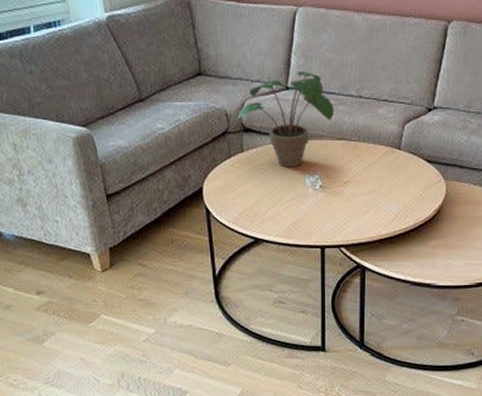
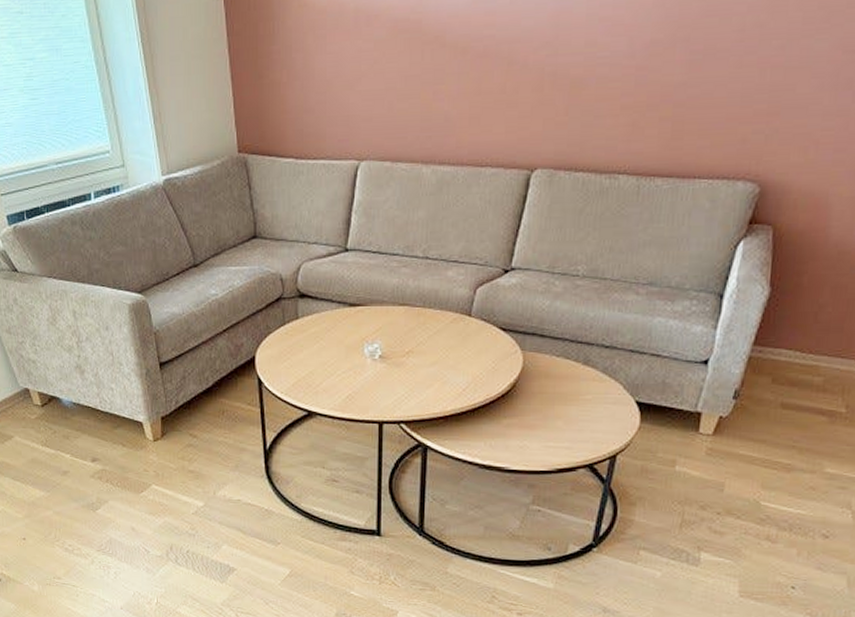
potted plant: present [237,70,334,168] -> none [292,230,397,336]

